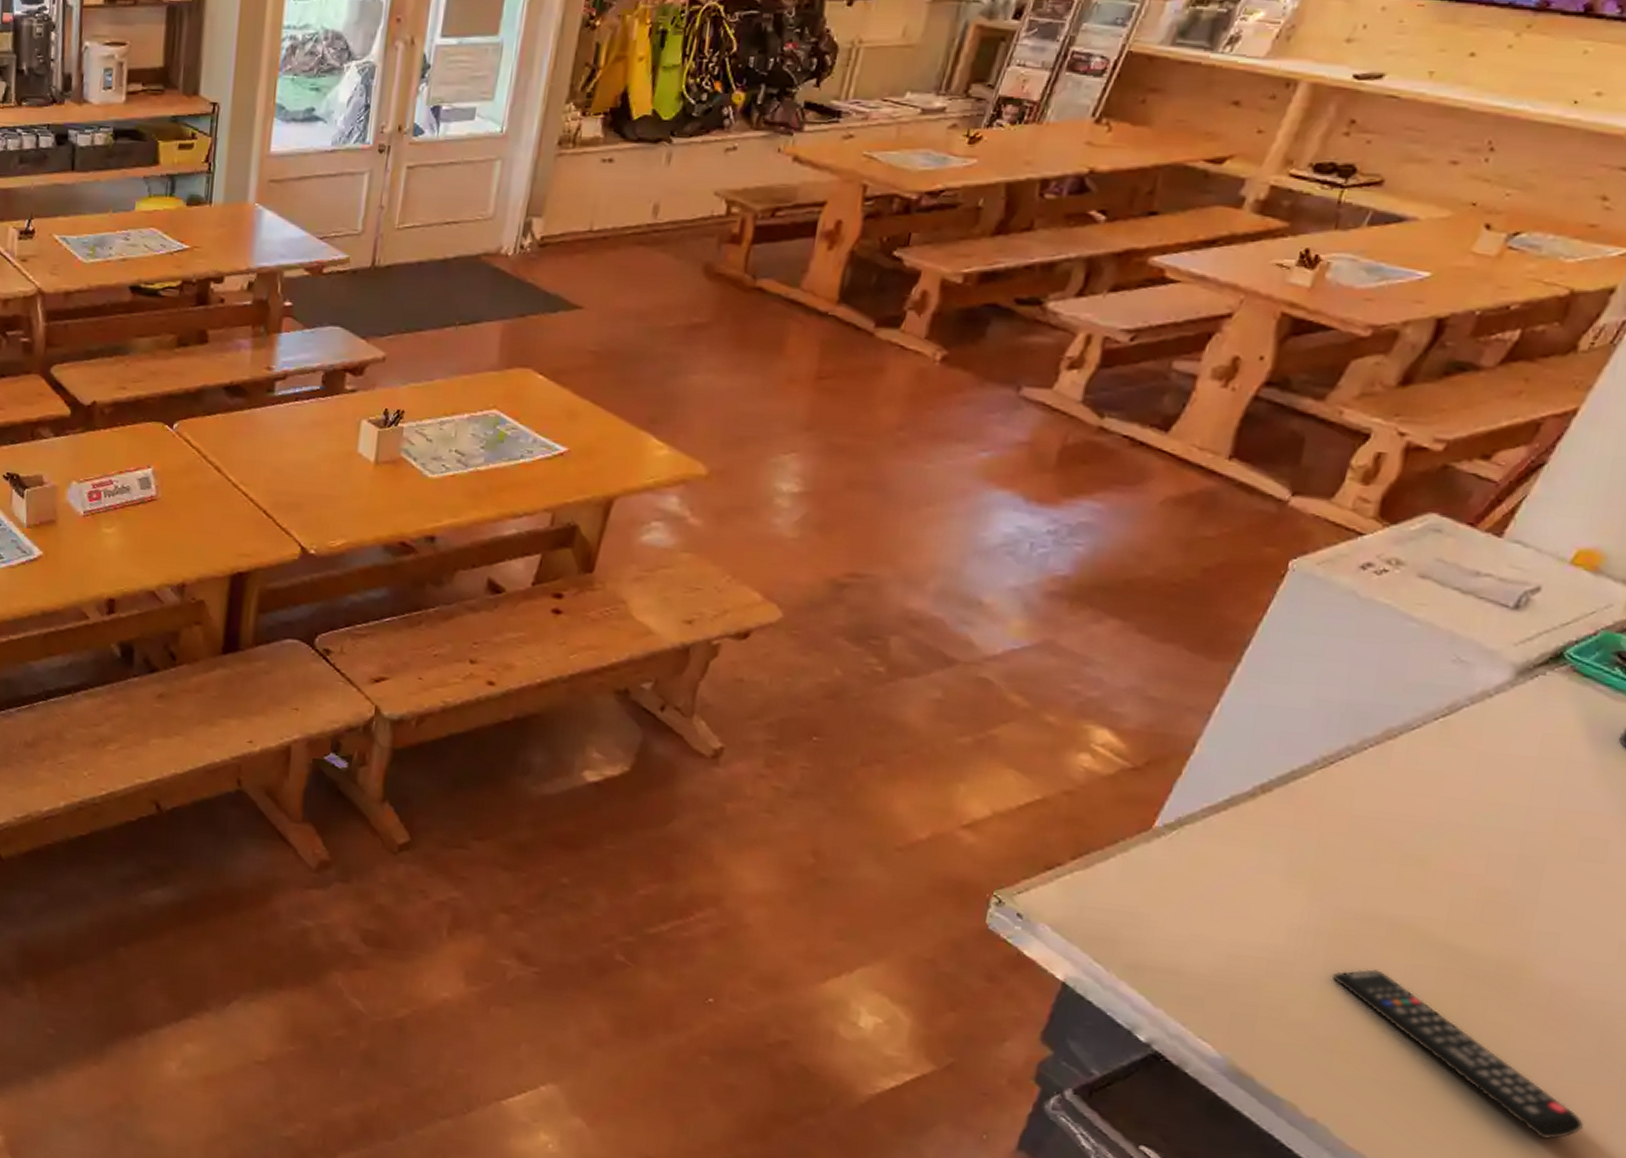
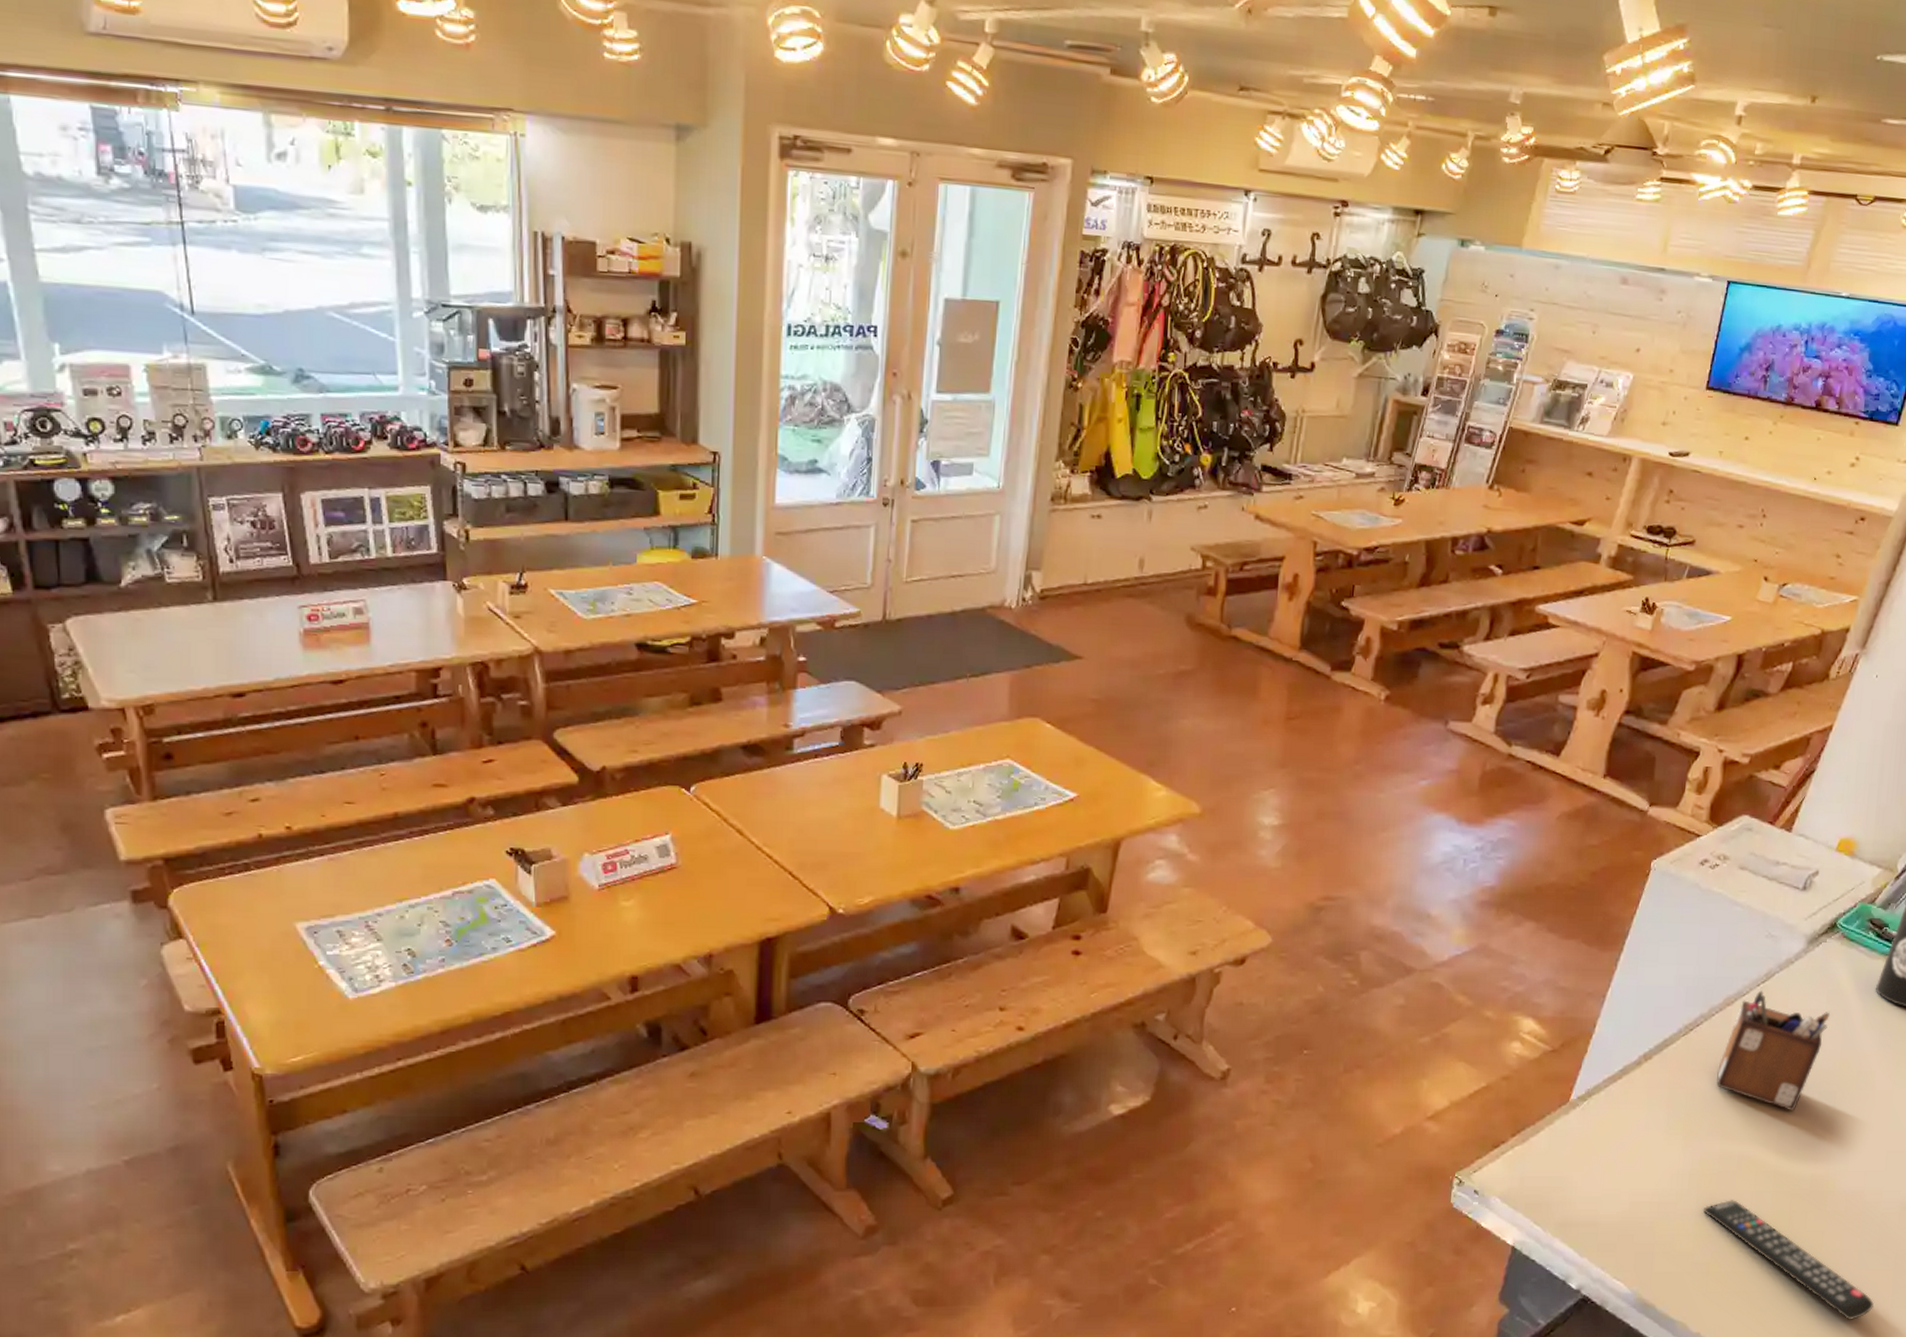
desk organizer: none [1364,725,1545,876] -> present [1716,990,1831,1112]

